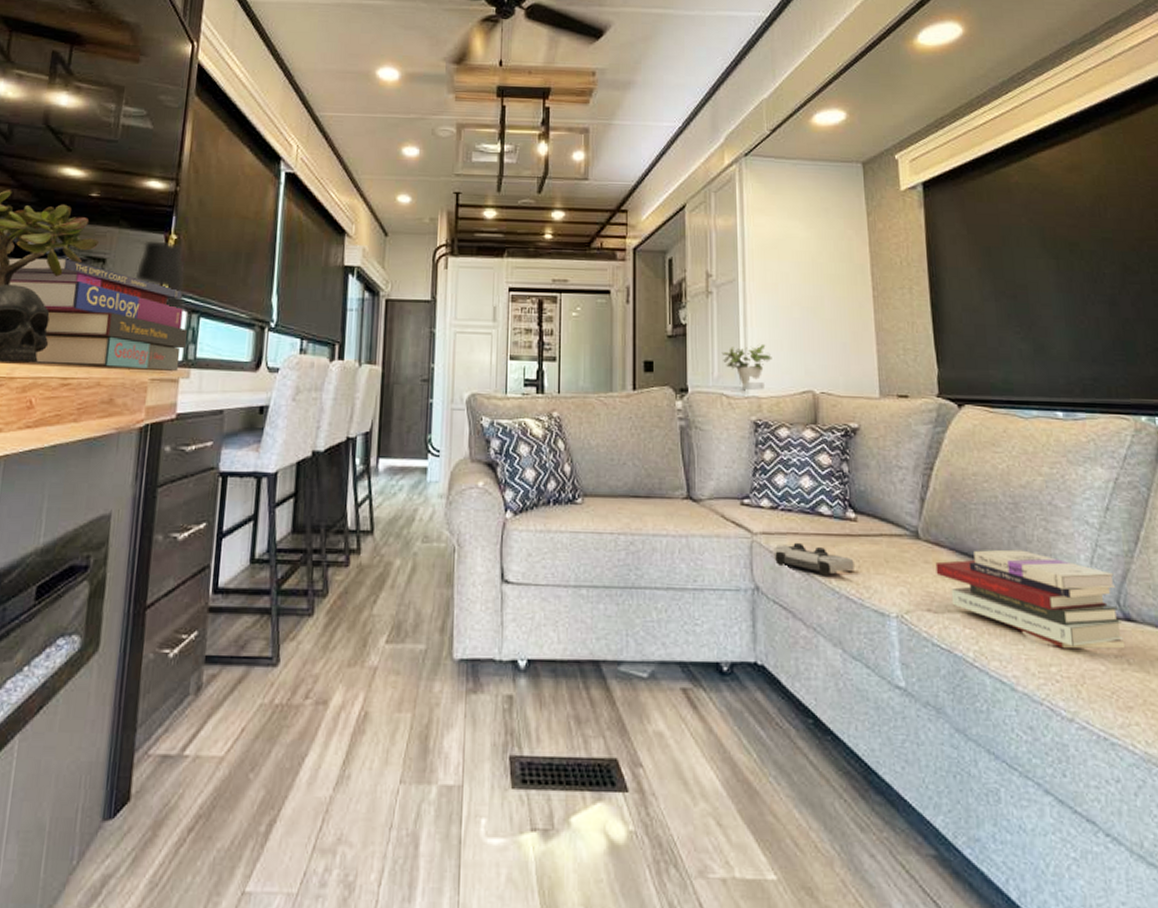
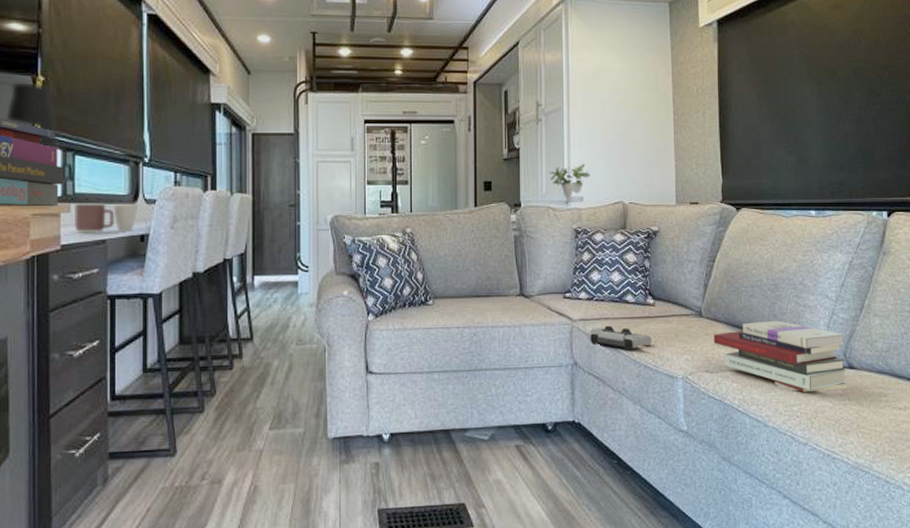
mug: none [191,369,235,403] -> present [73,203,115,234]
cup: none [234,371,259,402] -> present [113,204,137,231]

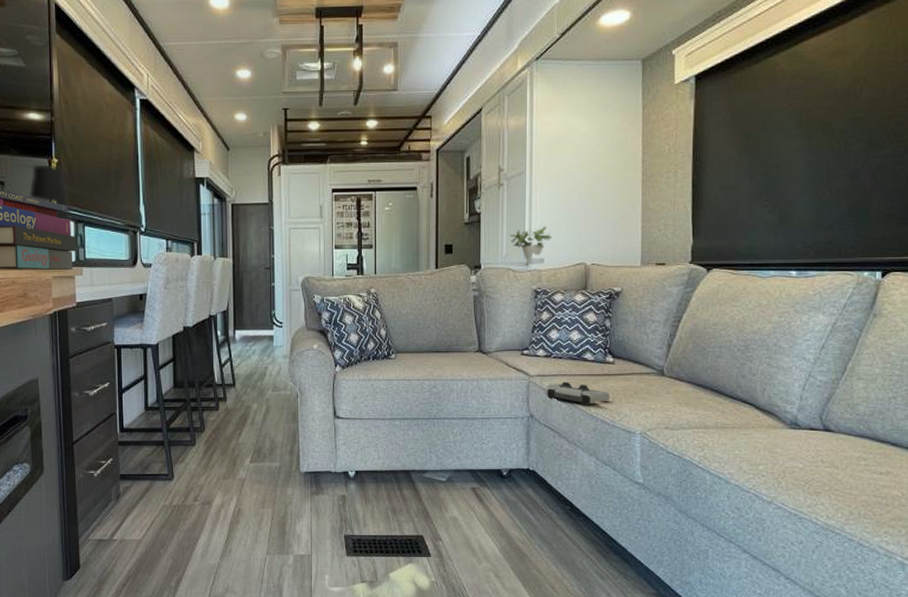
mug: present [73,203,115,234] -> none [85,267,118,294]
cup: present [113,204,137,231] -> none [117,268,137,291]
books: present [713,320,848,393] -> none [675,381,822,453]

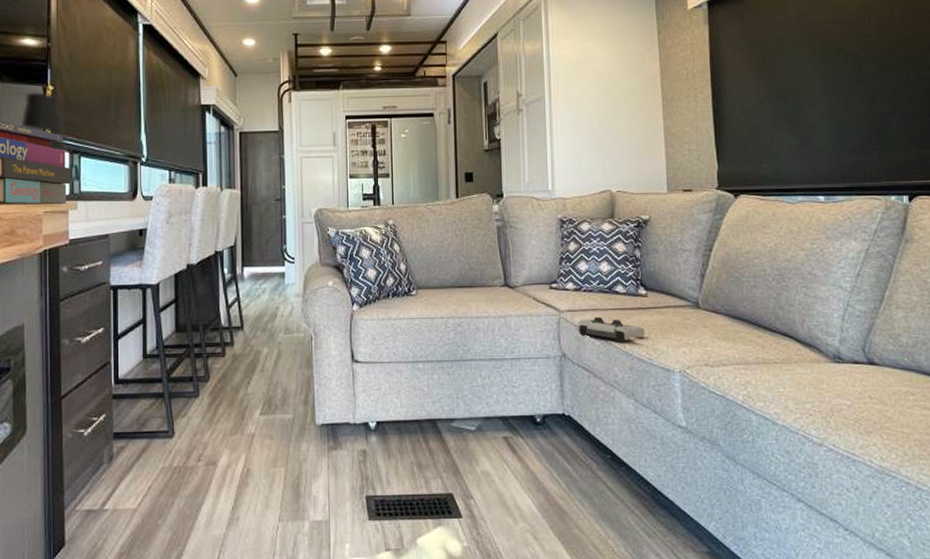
potted plant: present [509,226,552,265] -> none [531,152,575,193]

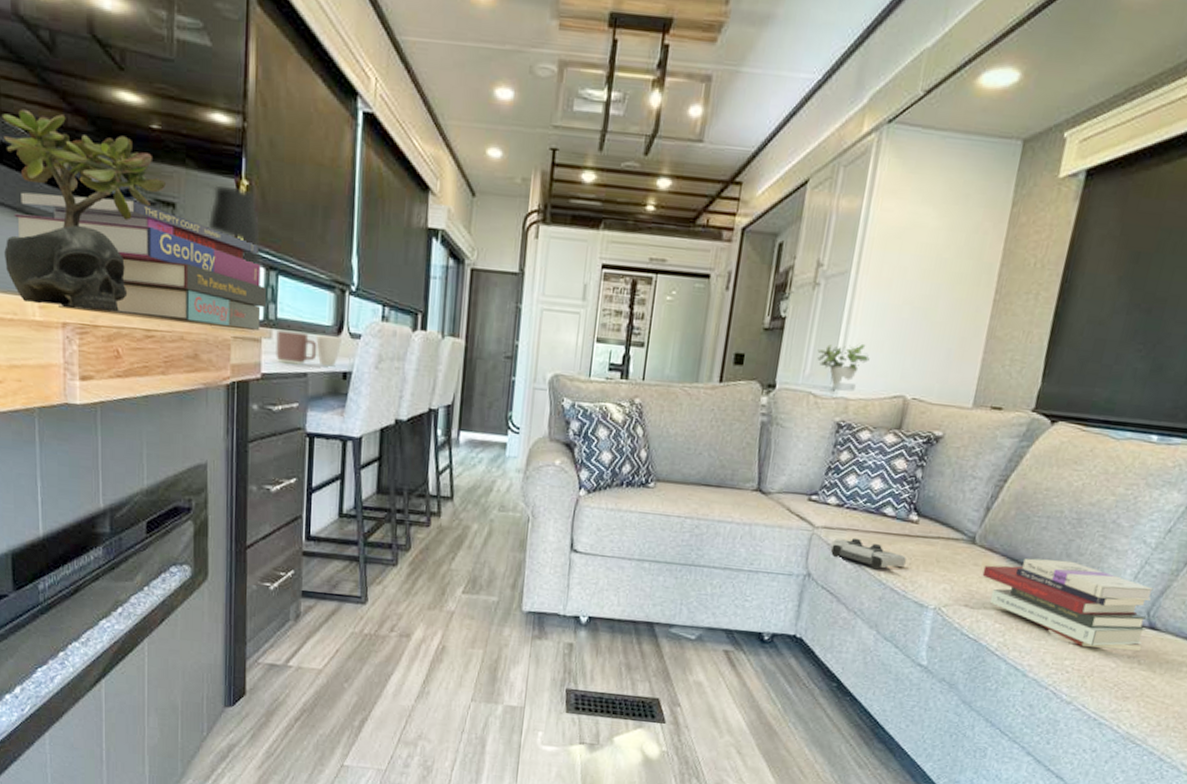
mug: none [80,200,116,230] -> present [274,329,317,366]
cup: none [115,201,136,226] -> present [316,335,342,367]
potted plant: none [531,152,575,193] -> present [817,343,870,392]
books: none [712,312,868,390] -> present [982,558,1154,652]

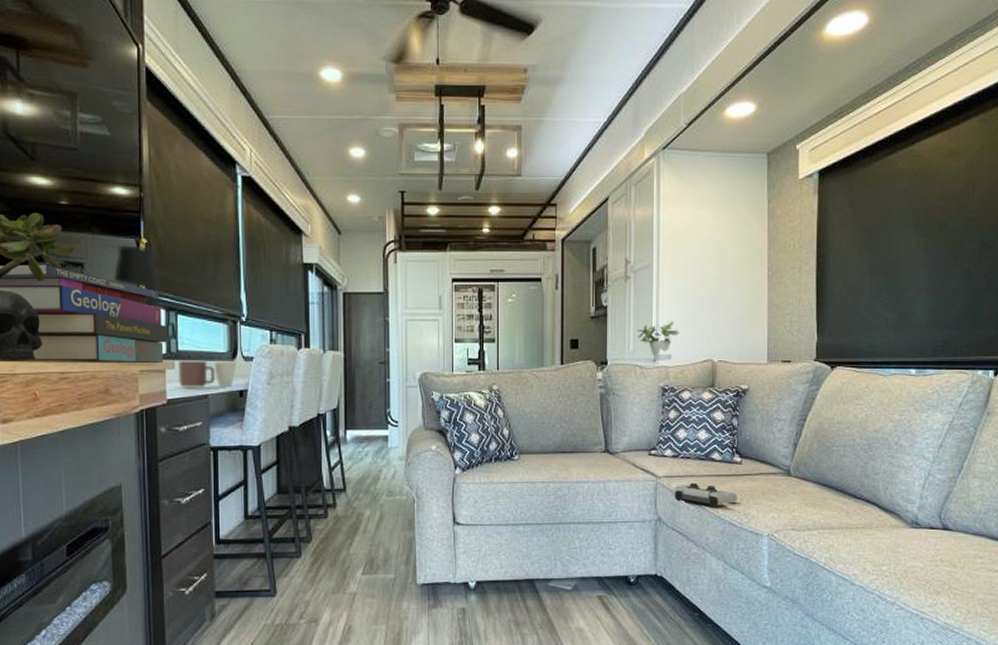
books: present [982,558,1154,652] -> none [801,480,941,553]

